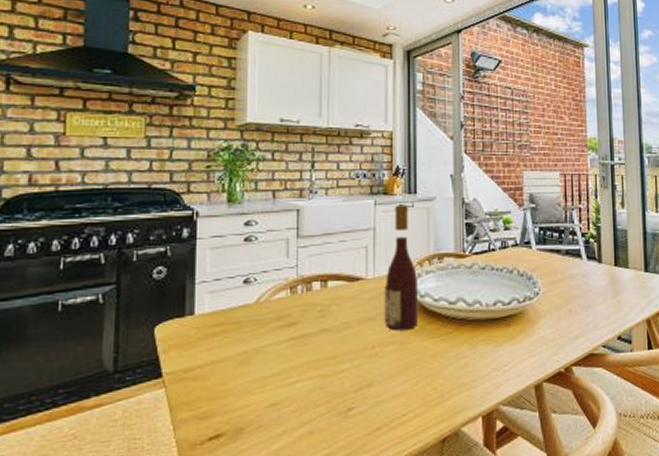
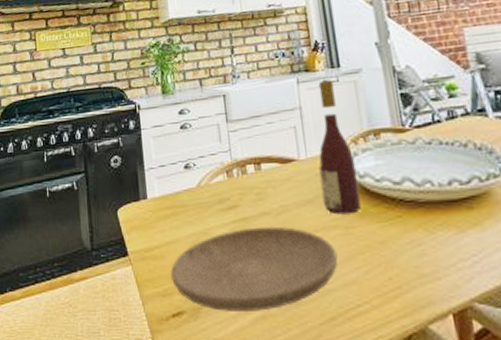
plate: none [213,343,391,430] -> present [171,226,338,311]

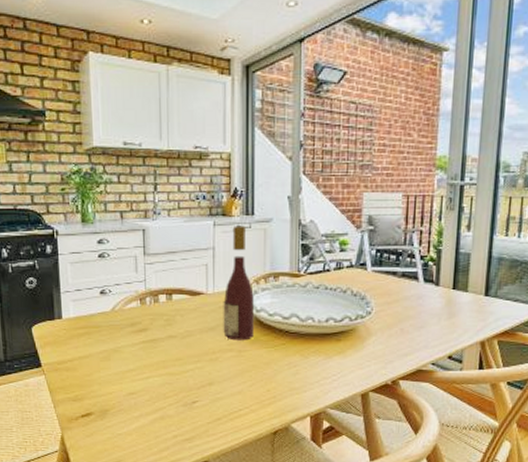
plate: present [171,226,338,311] -> none [82,347,229,413]

